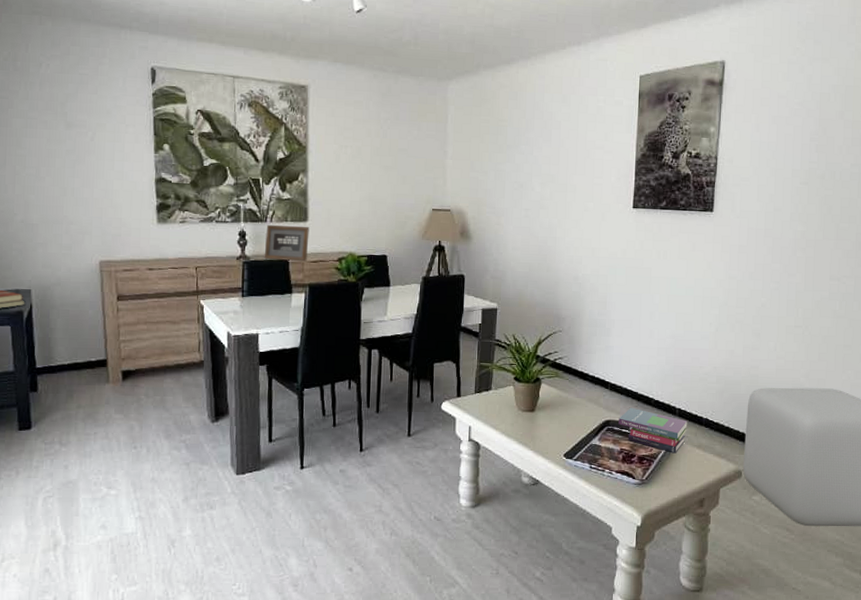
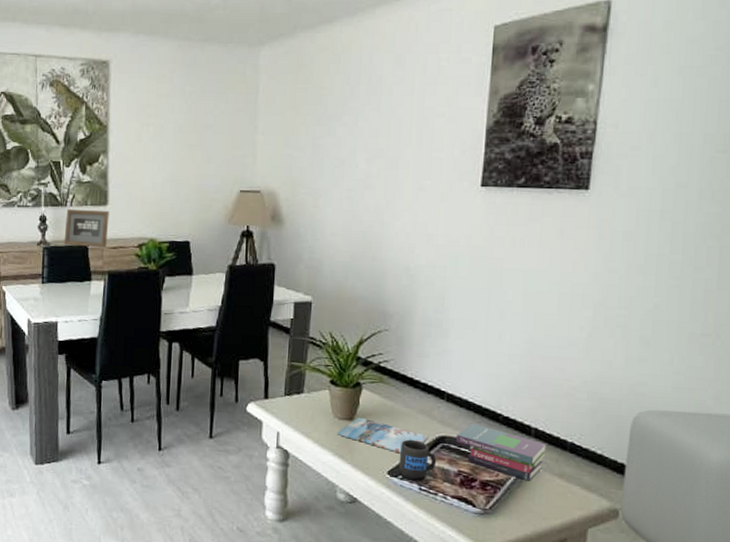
magazine: none [520,408,597,438] -> present [336,417,429,454]
mug: none [572,425,604,461] -> present [398,439,437,481]

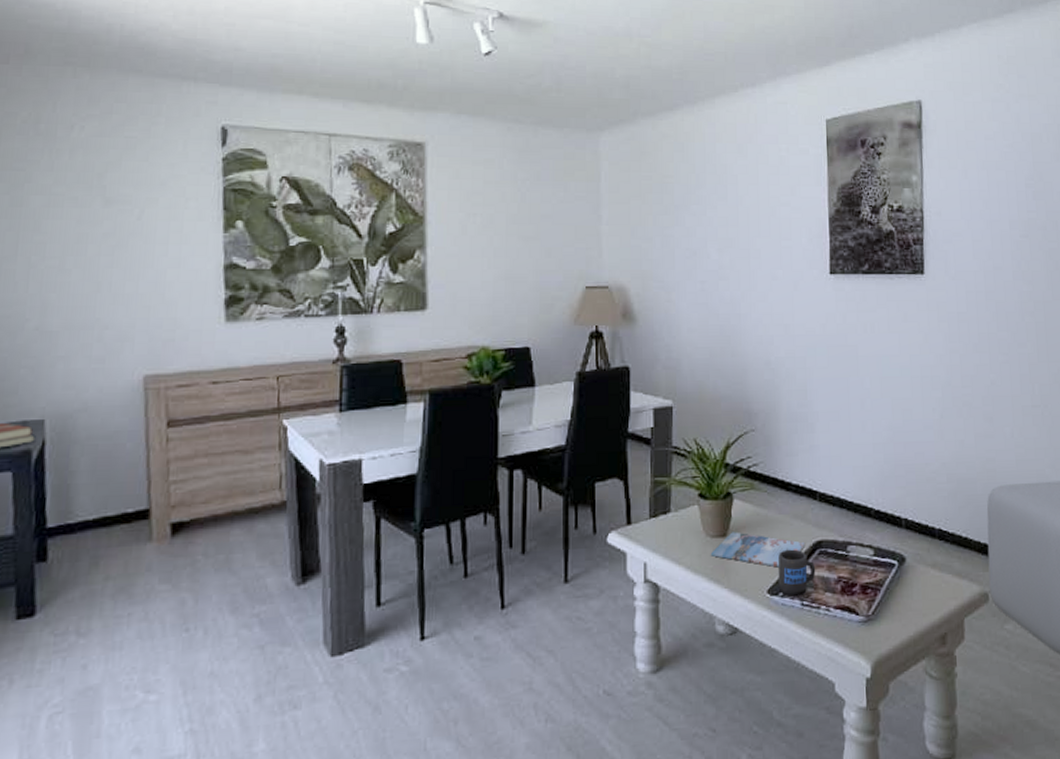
picture frame: present [64,208,109,248] -> none [369,315,429,362]
books: present [456,423,547,482] -> none [832,521,917,577]

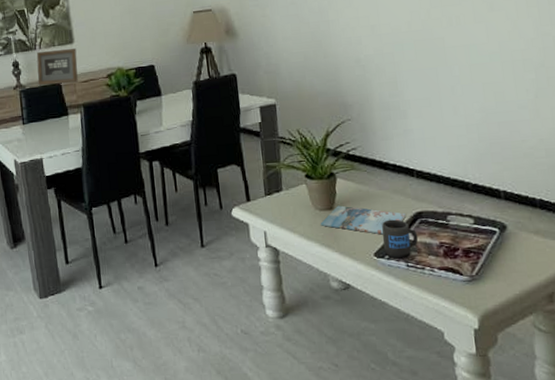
picture frame: none [369,315,429,362] -> present [36,47,78,85]

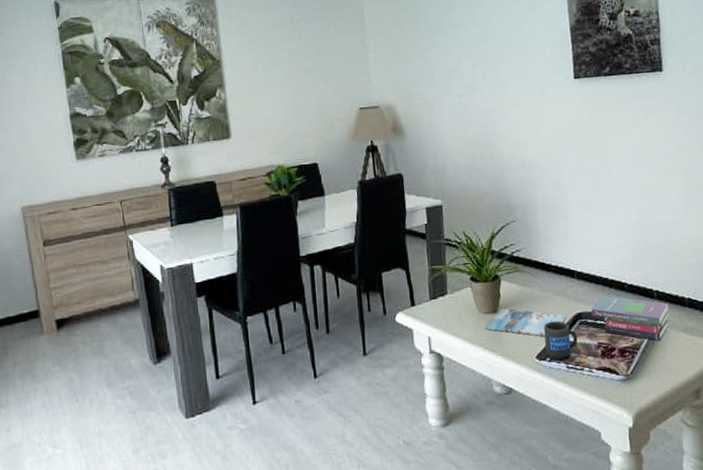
picture frame: present [36,47,78,85] -> none [188,143,235,184]
books: none [432,195,518,243] -> present [591,295,669,341]

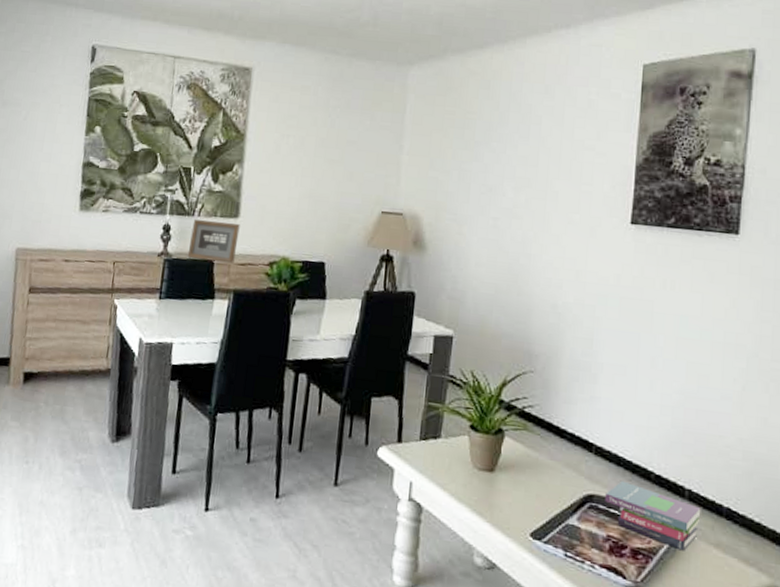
picture frame: none [188,143,235,184] -> present [187,218,240,264]
magazine: present [484,308,567,337] -> none [475,468,576,513]
mug: present [544,321,578,361] -> none [542,496,584,546]

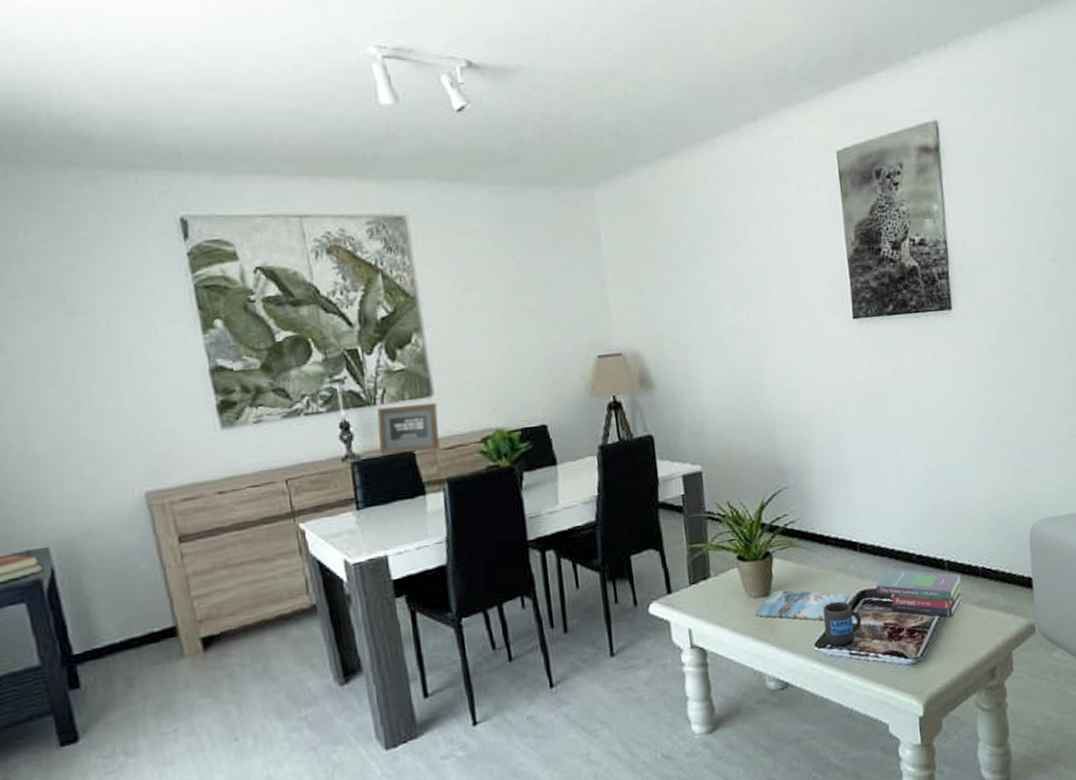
magazine: none [475,468,576,513] -> present [754,590,850,621]
mug: none [542,496,584,546] -> present [823,601,862,648]

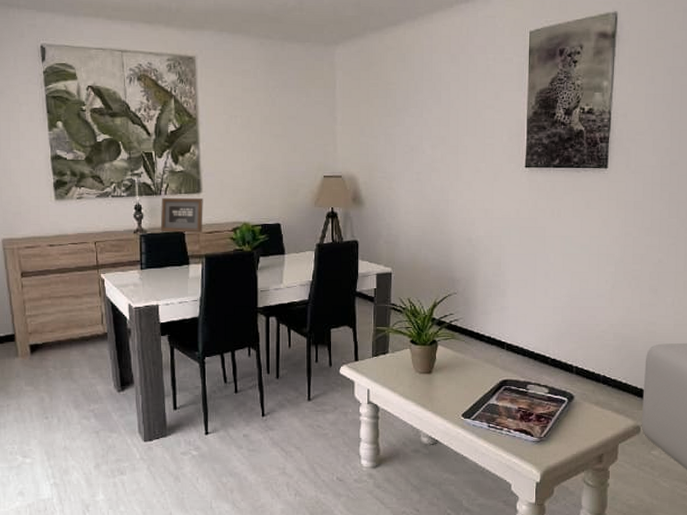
magazine: present [754,590,850,621] -> none [418,370,494,398]
mug: present [823,601,862,648] -> none [470,385,501,420]
books: present [876,569,961,618] -> none [516,366,585,411]

